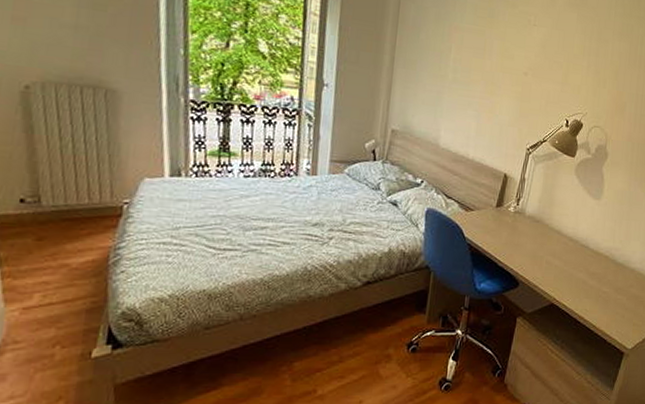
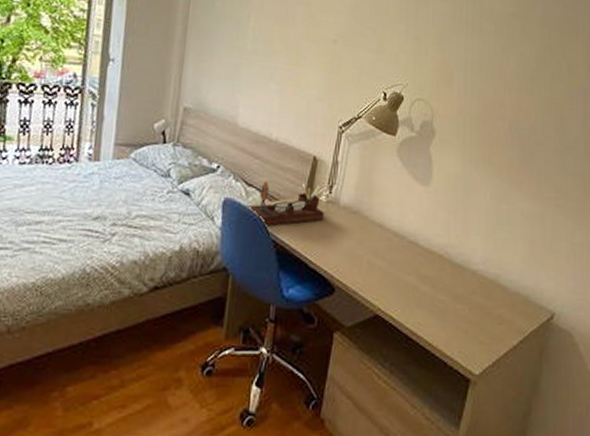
desk organizer: none [445,194,513,232] -> present [245,181,325,226]

